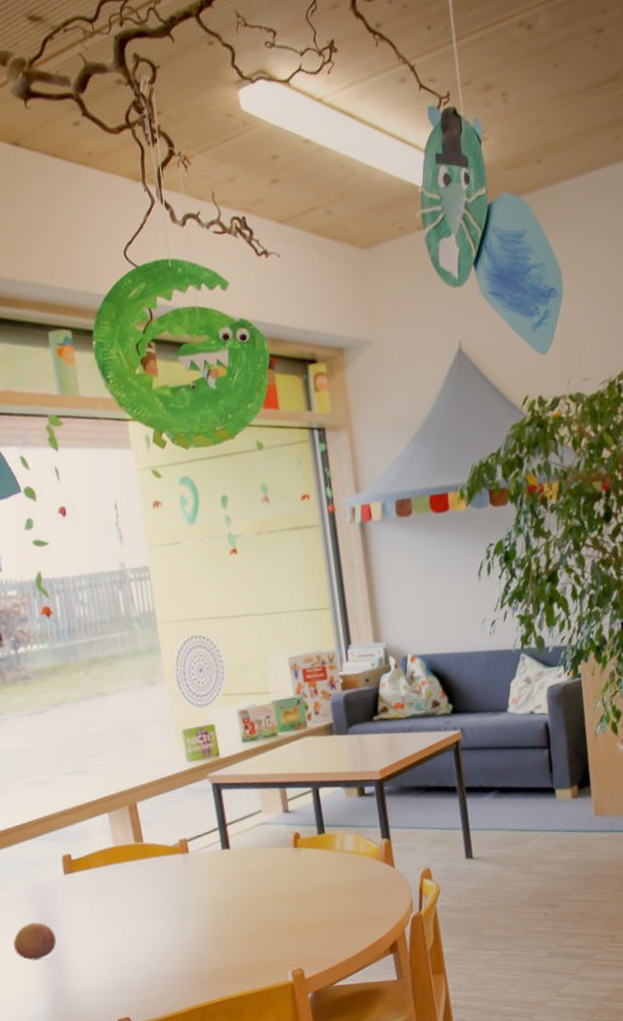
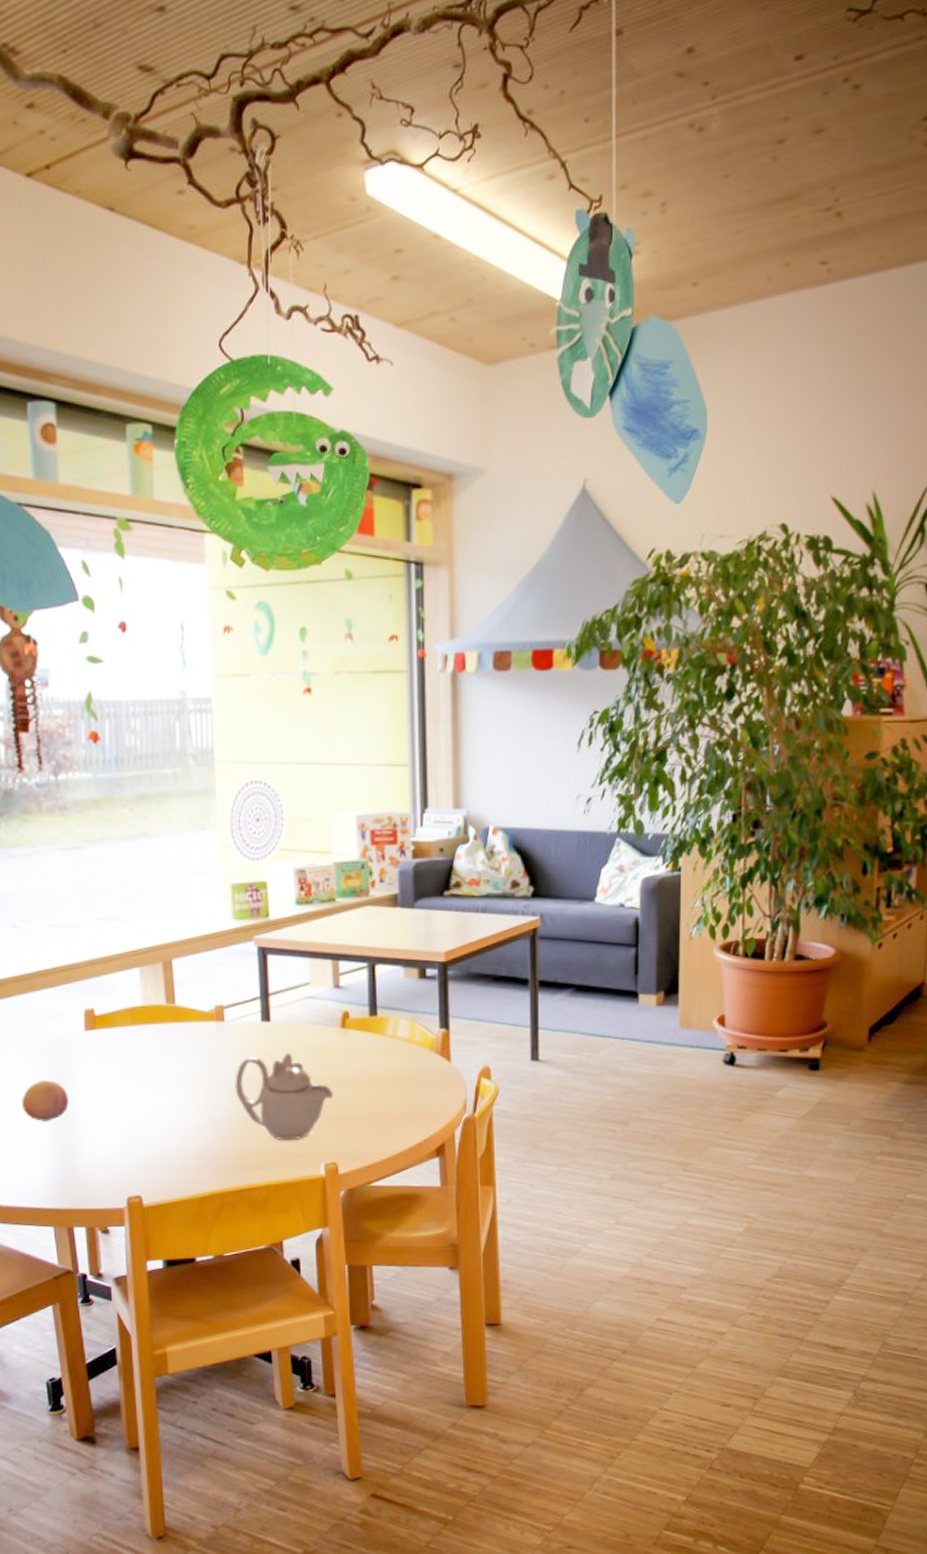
teapot: none [203,875,294,954] -> present [235,1053,334,1141]

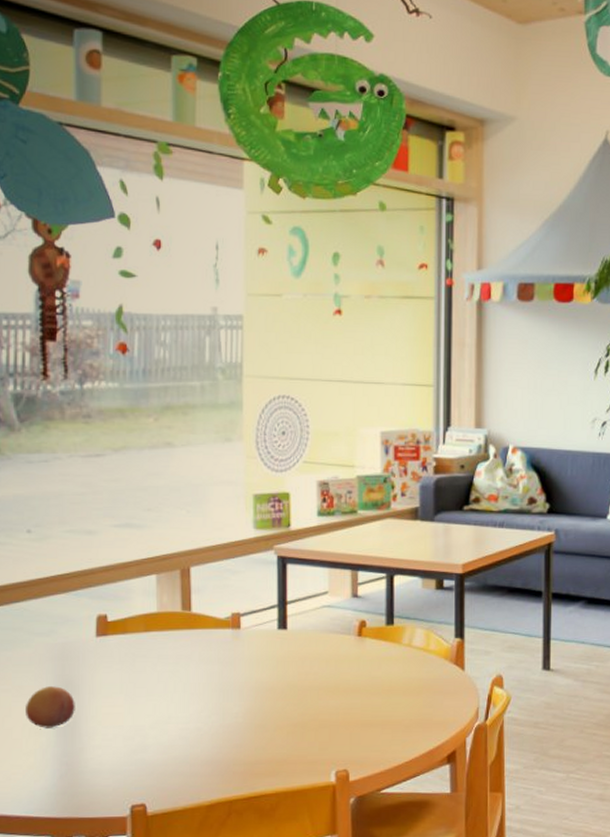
teapot: present [235,1053,334,1141] -> none [248,660,348,748]

